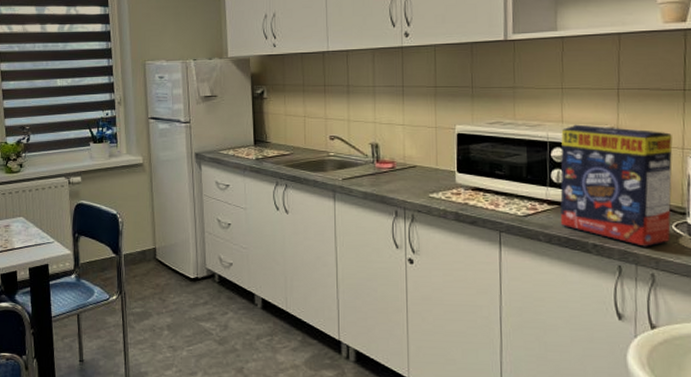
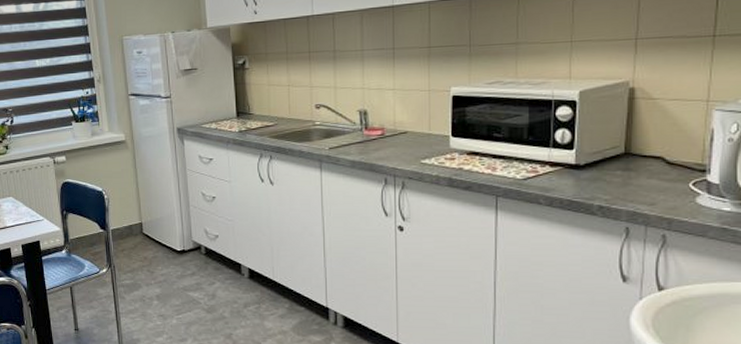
cereal box: present [560,124,673,247] -> none [563,80,696,207]

